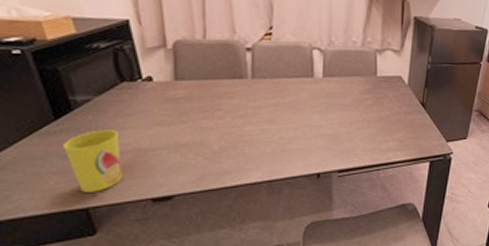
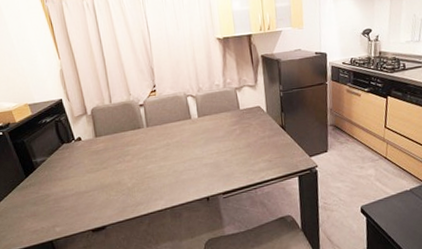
cup: present [64,129,123,192] -> none [33,180,71,229]

